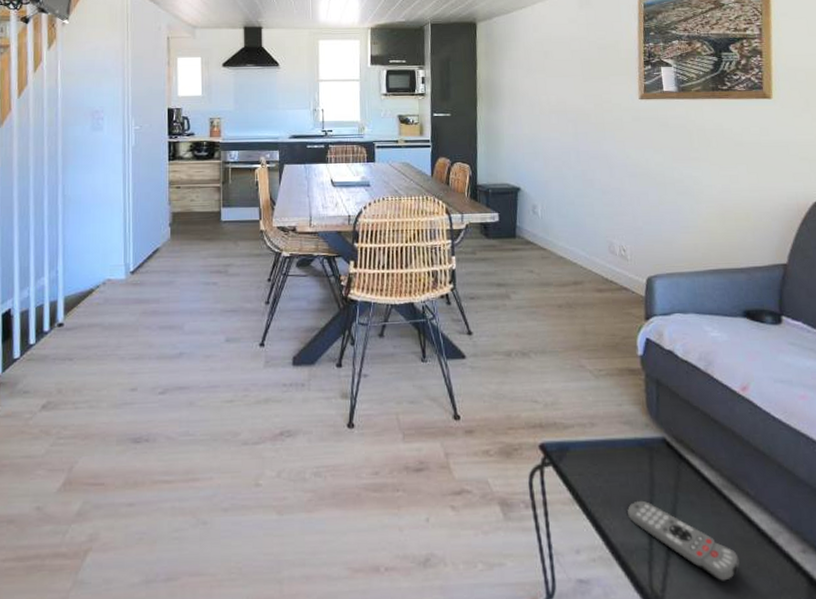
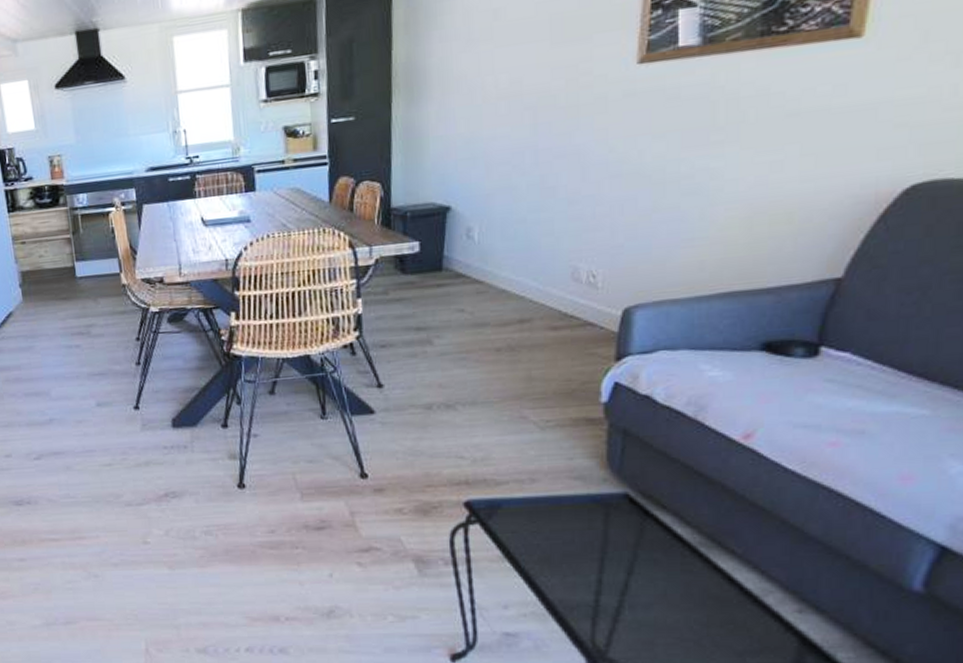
remote control: present [627,500,740,581] -> none [571,558,710,638]

